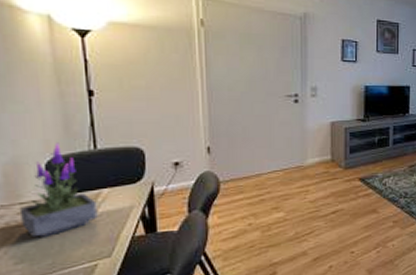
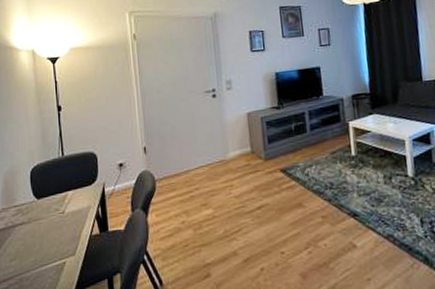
potted plant: present [19,142,98,237] -> none [13,152,65,237]

